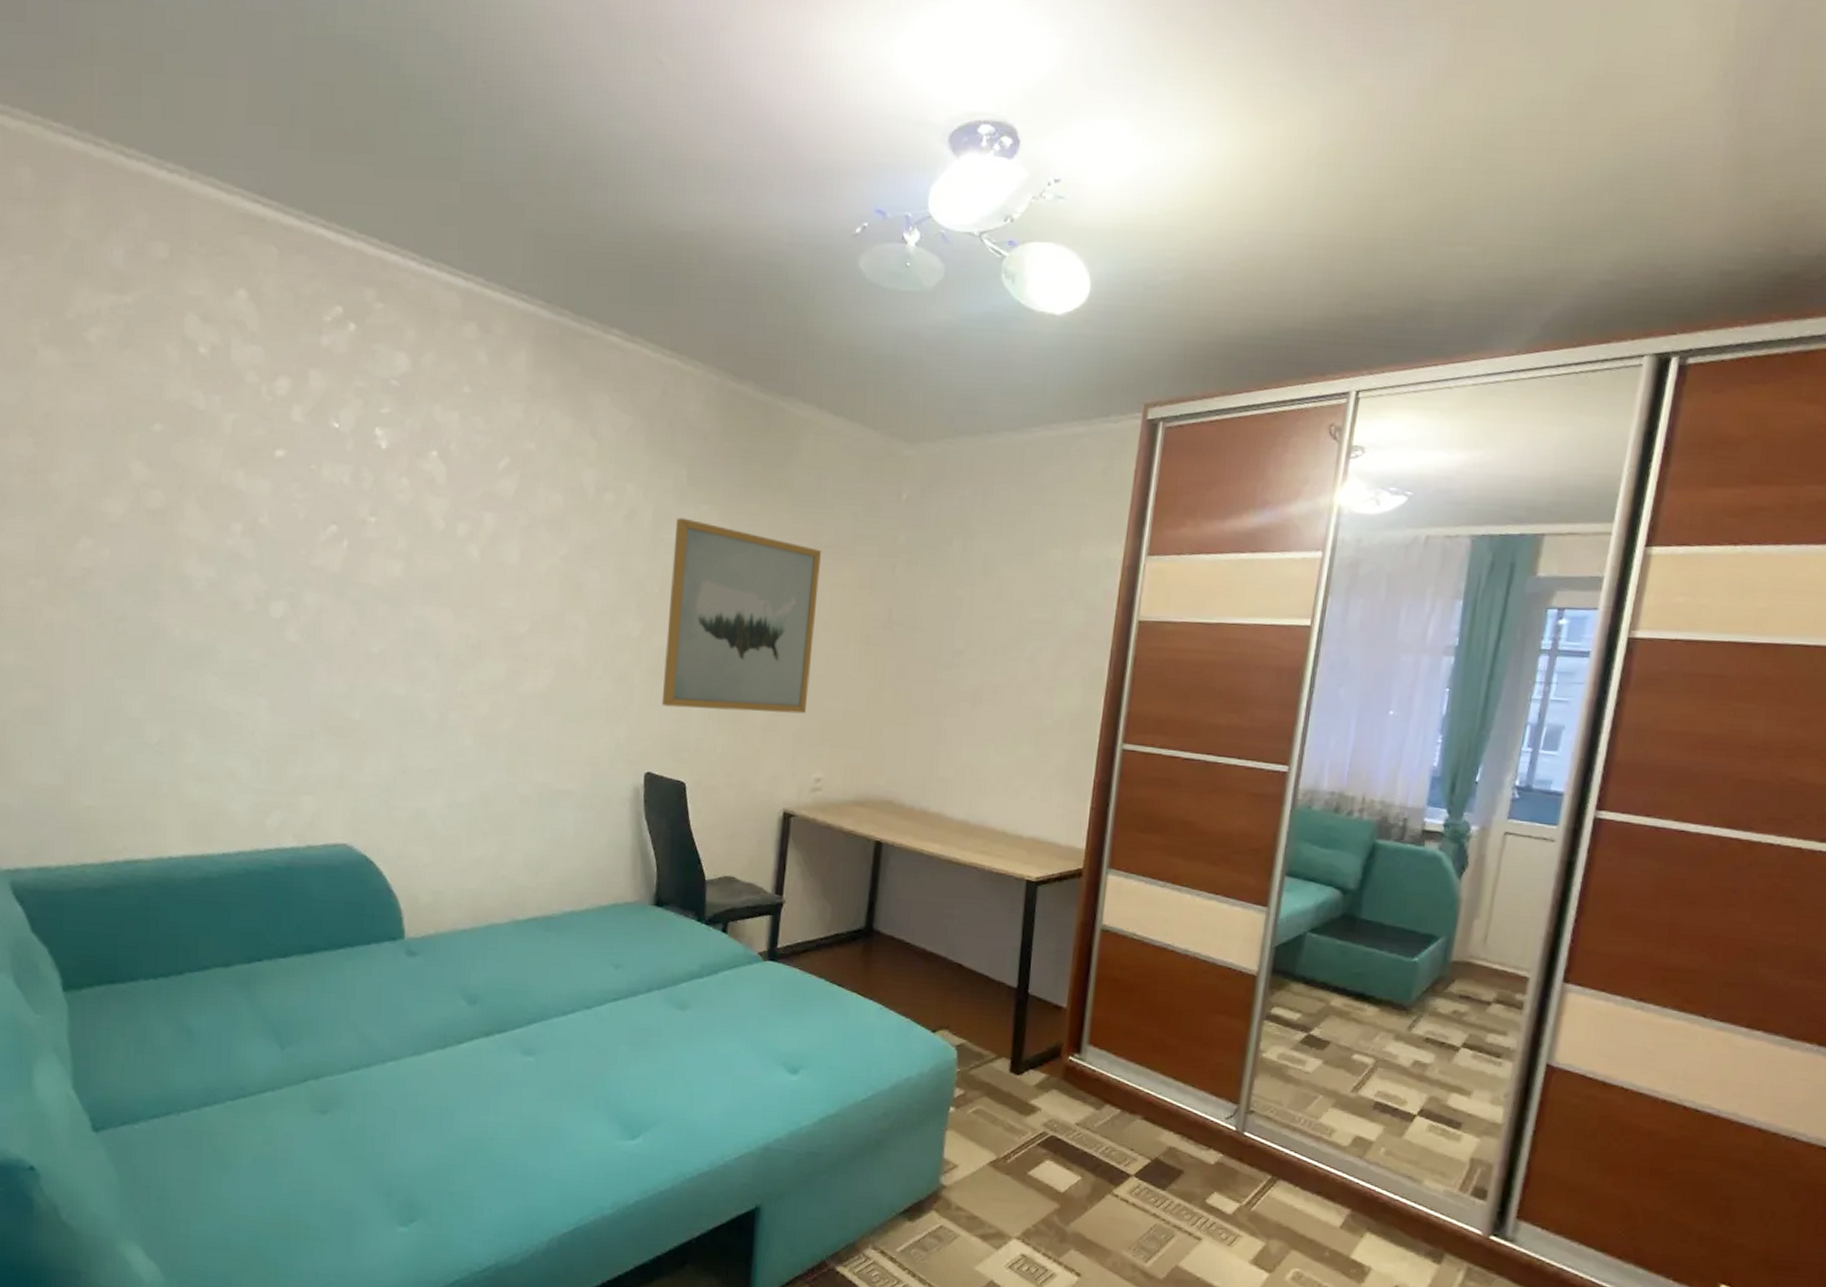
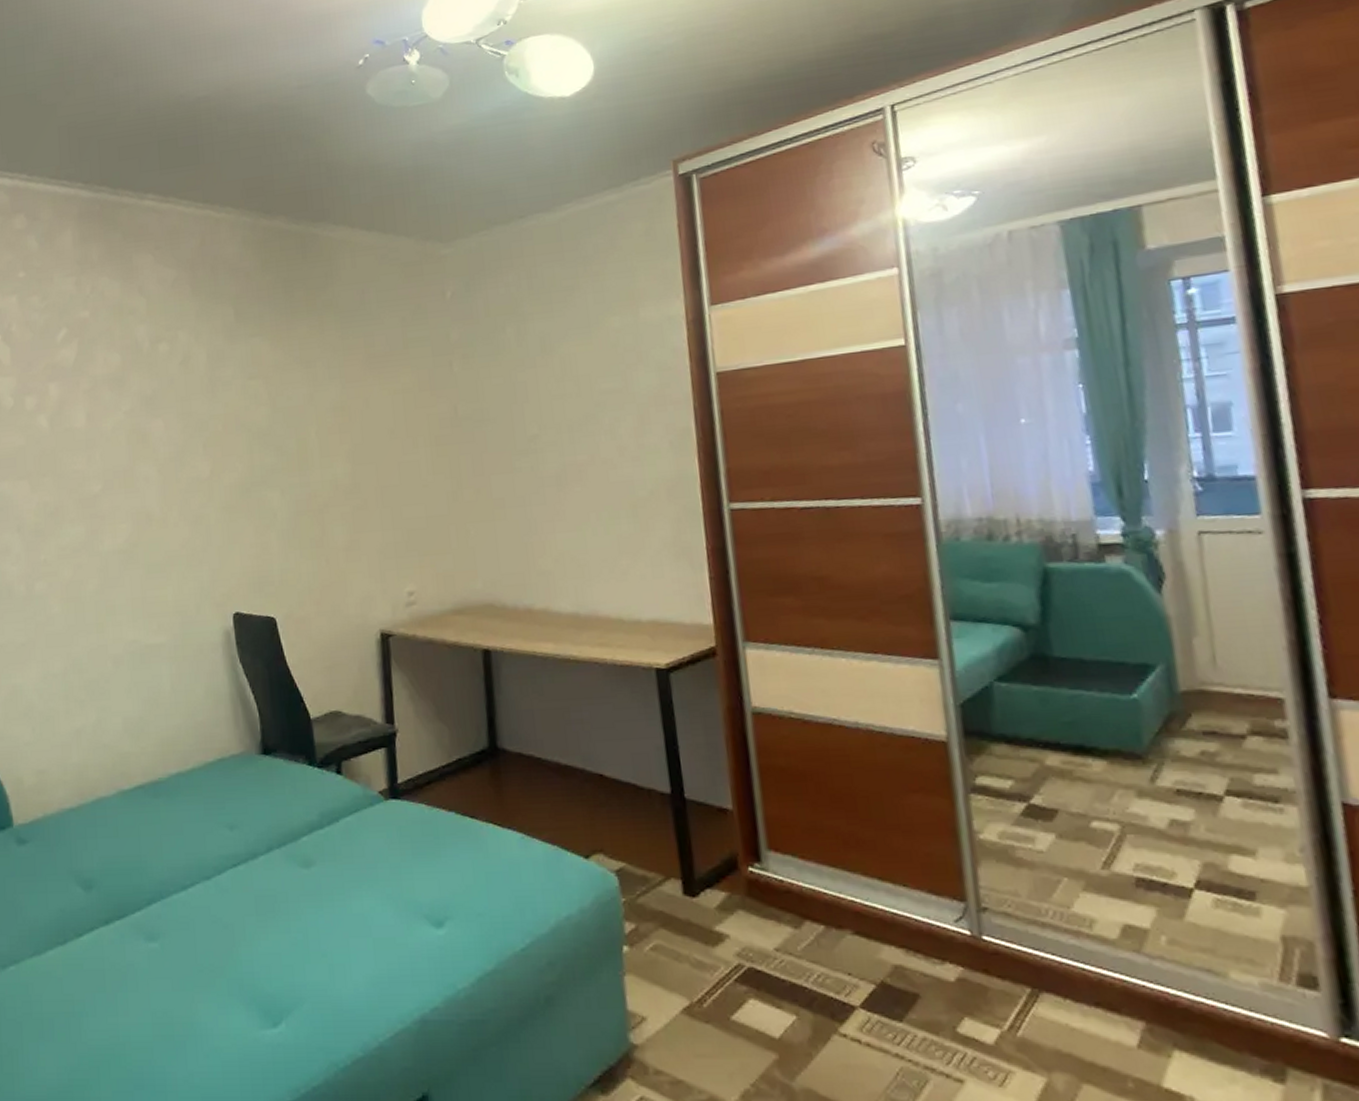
wall art: present [661,518,821,714] -> none [230,354,387,542]

